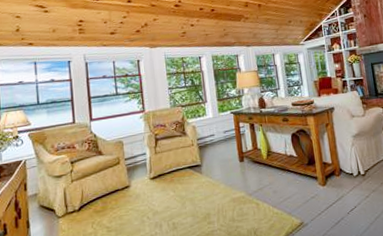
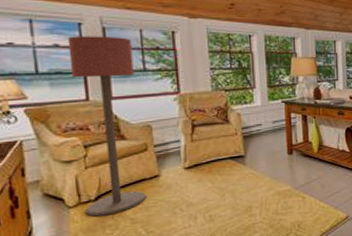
floor lamp: none [60,69,119,226] -> present [67,36,146,217]

